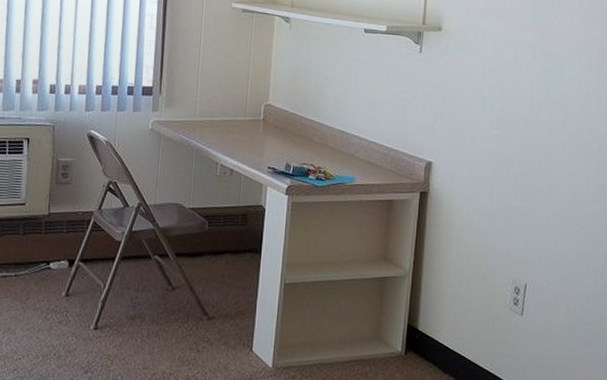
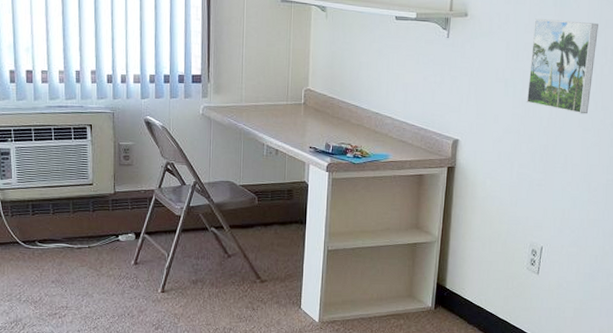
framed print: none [505,34,582,137] -> present [526,18,598,114]

